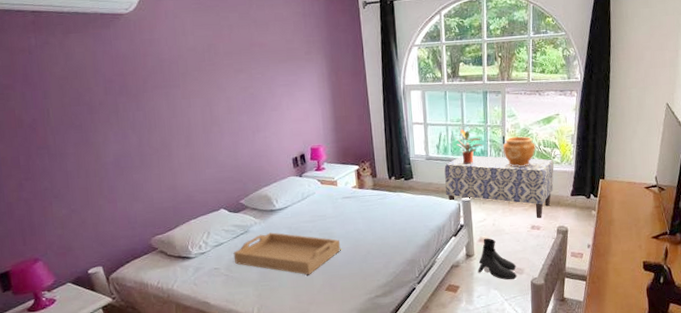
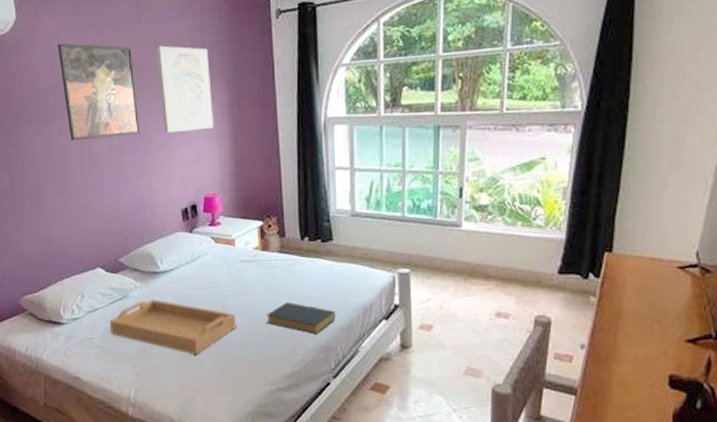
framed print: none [178,22,255,103] -> present [57,43,140,140]
wall art: none [266,26,317,97] -> present [156,45,214,133]
hardback book: none [364,228,418,252] -> present [266,302,336,334]
bench: present [444,155,554,219] -> none [375,212,534,303]
potted plant: present [455,128,483,164] -> none [392,176,431,224]
boots: present [478,238,517,280] -> none [416,325,472,384]
ceramic pot: present [503,136,536,167] -> none [459,187,508,230]

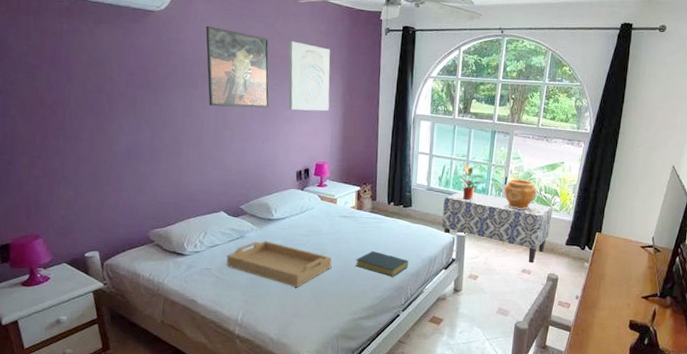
bench: none [375,212,534,303] -> present [441,191,553,263]
potted plant: none [392,176,431,224] -> present [458,164,485,200]
ceramic pot: none [459,187,508,230] -> present [503,178,537,209]

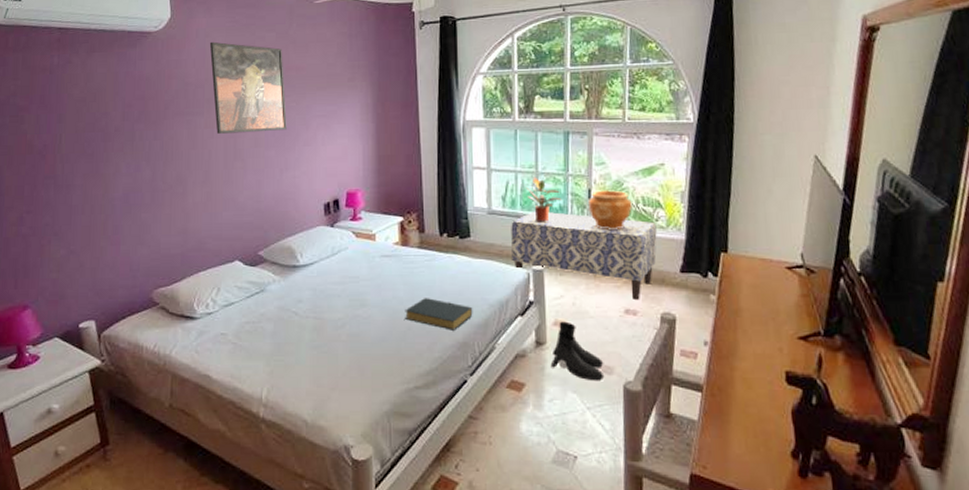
serving tray: present [226,241,332,288] -> none [245,294,375,352]
wall art: present [288,41,330,111] -> none [306,48,358,129]
boots: none [463,275,503,321] -> present [550,321,605,381]

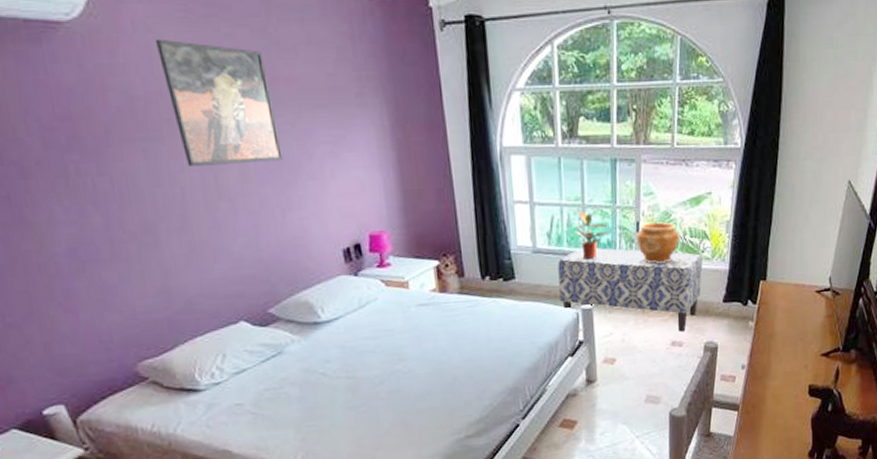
hardback book: present [405,298,473,331] -> none [449,346,522,377]
boots: present [550,321,605,381] -> none [601,358,652,412]

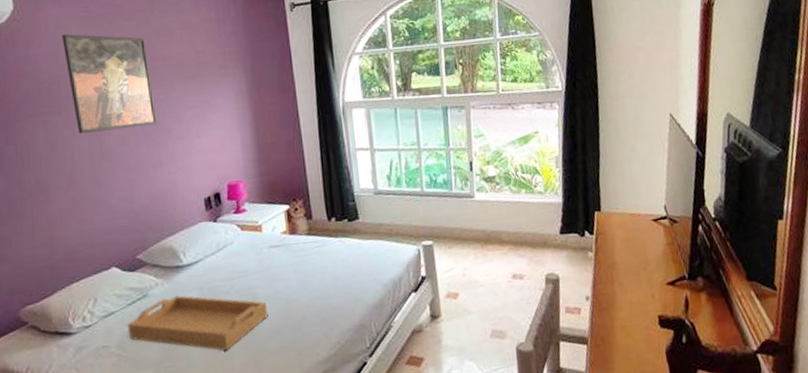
serving tray: none [262,353,417,411] -> present [127,295,268,351]
bench: present [558,247,703,333] -> none [398,187,537,265]
potted plant: present [573,210,610,259] -> none [410,153,445,198]
ceramic pot: present [636,222,680,264] -> none [471,160,512,200]

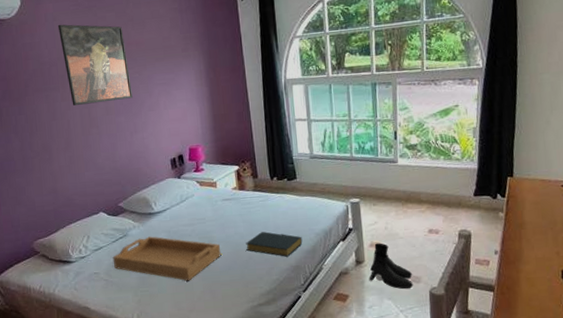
hardback book: none [298,284,368,315] -> present [246,232,303,257]
boots: none [446,292,498,347] -> present [369,243,414,290]

